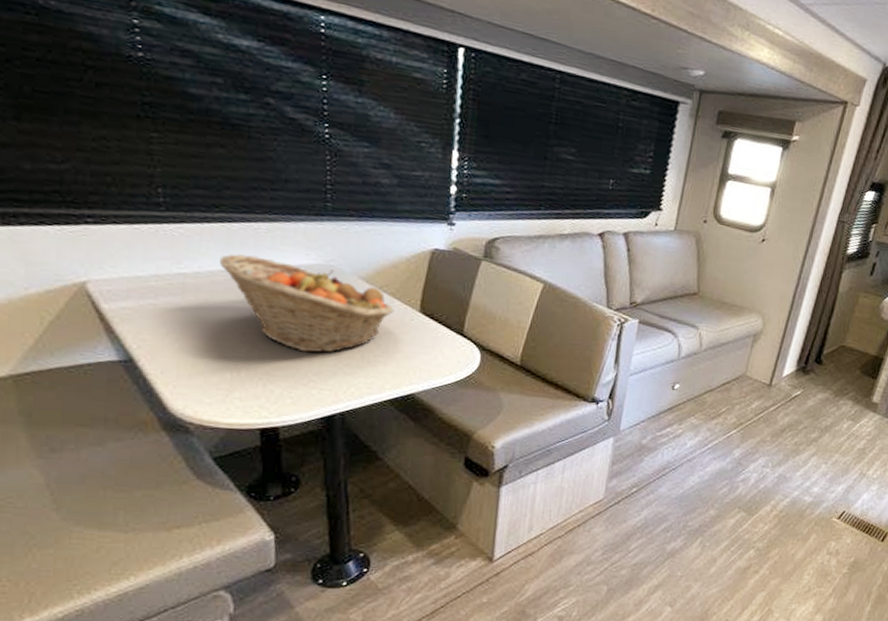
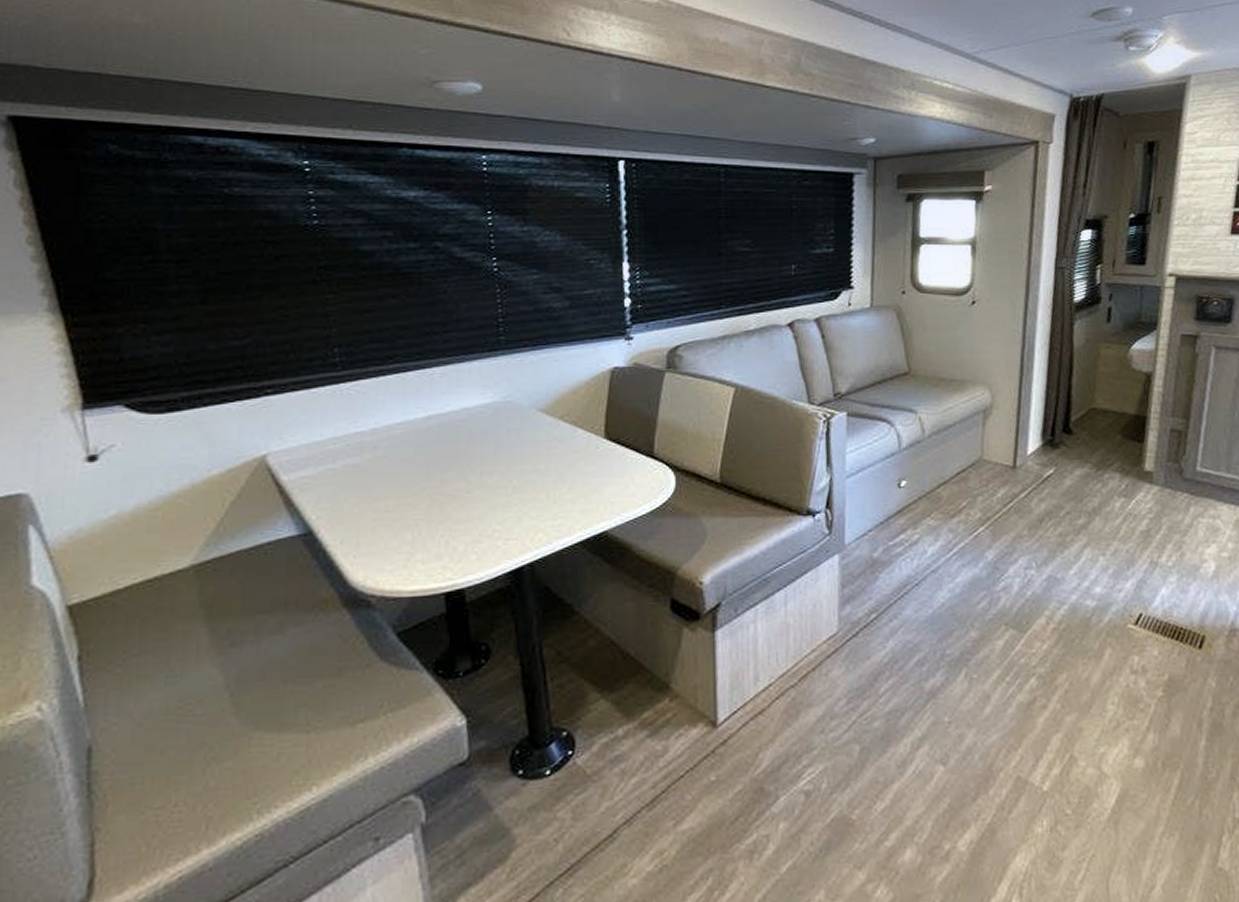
fruit basket: present [220,254,394,353] -> none [396,402,578,500]

